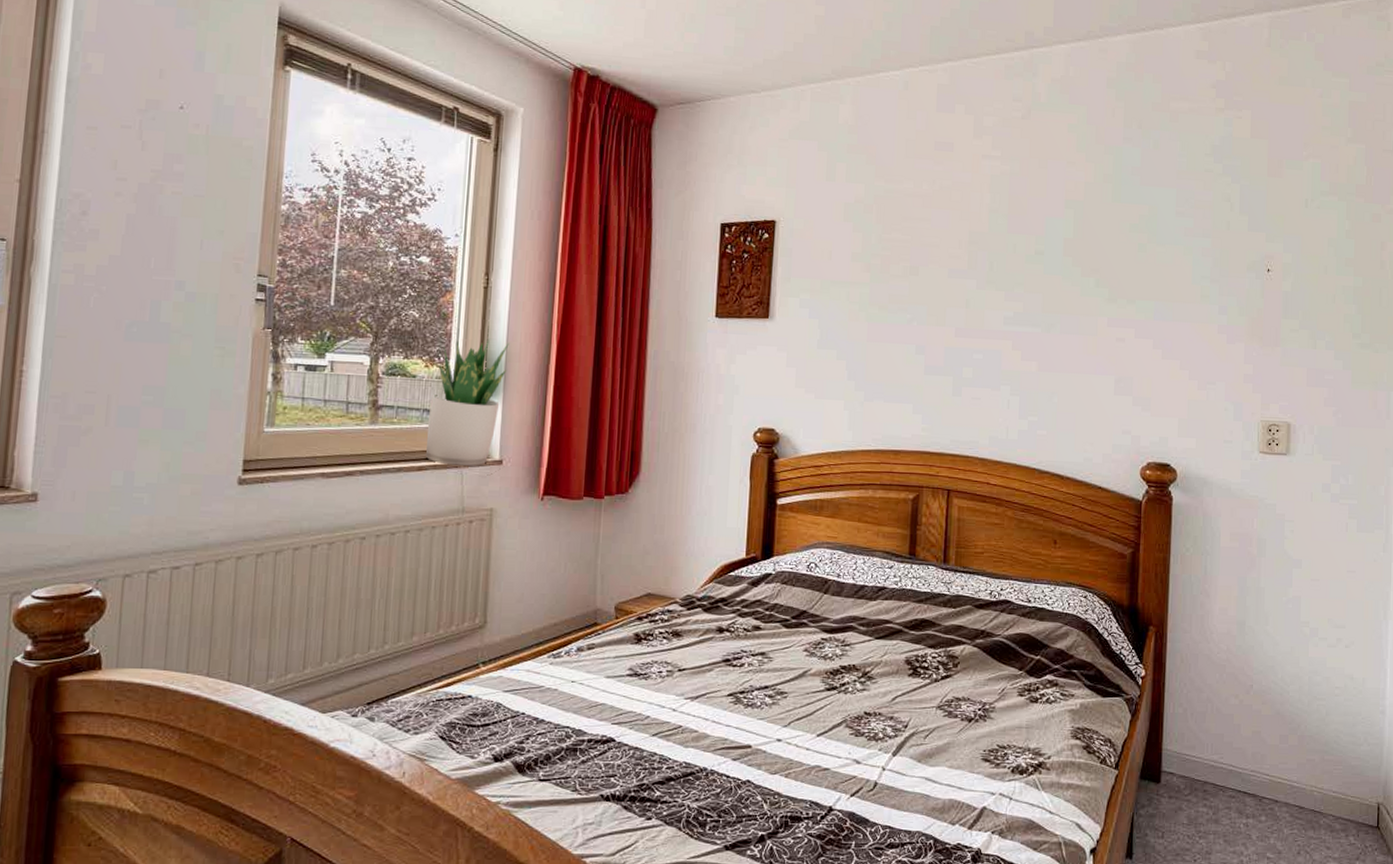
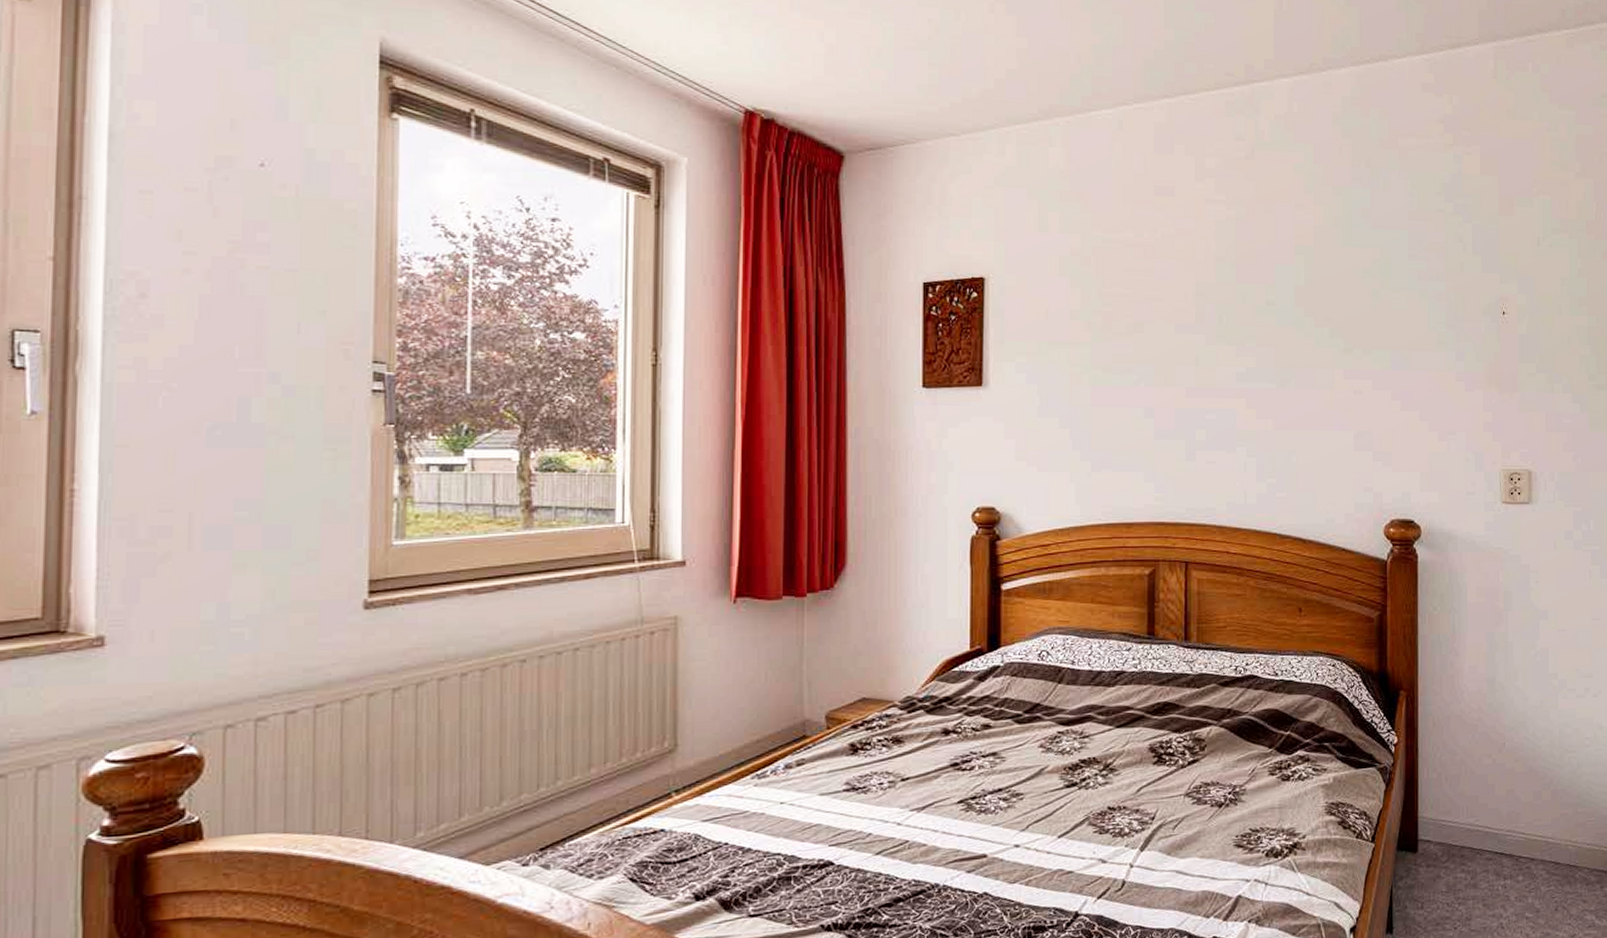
planter: present [425,339,509,467] -> none [593,424,686,571]

